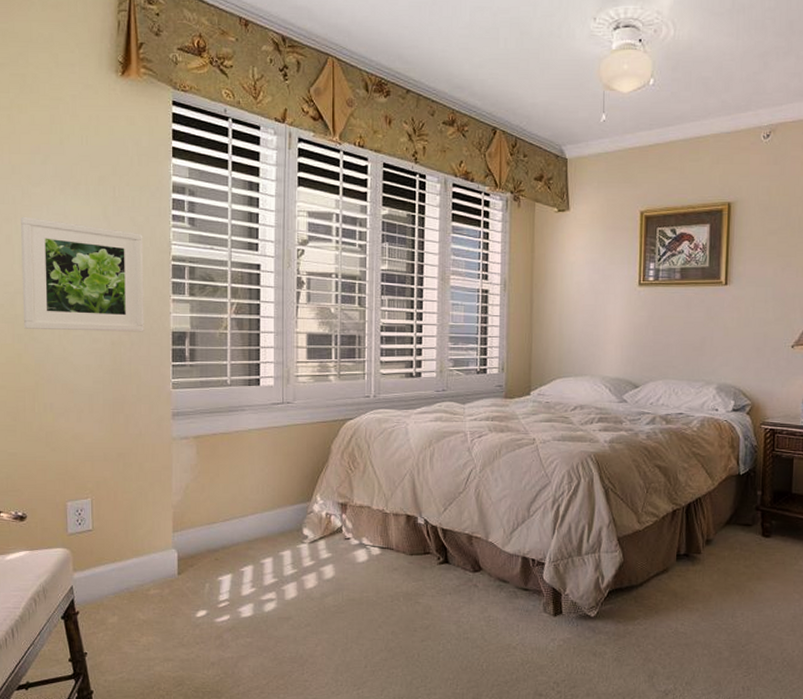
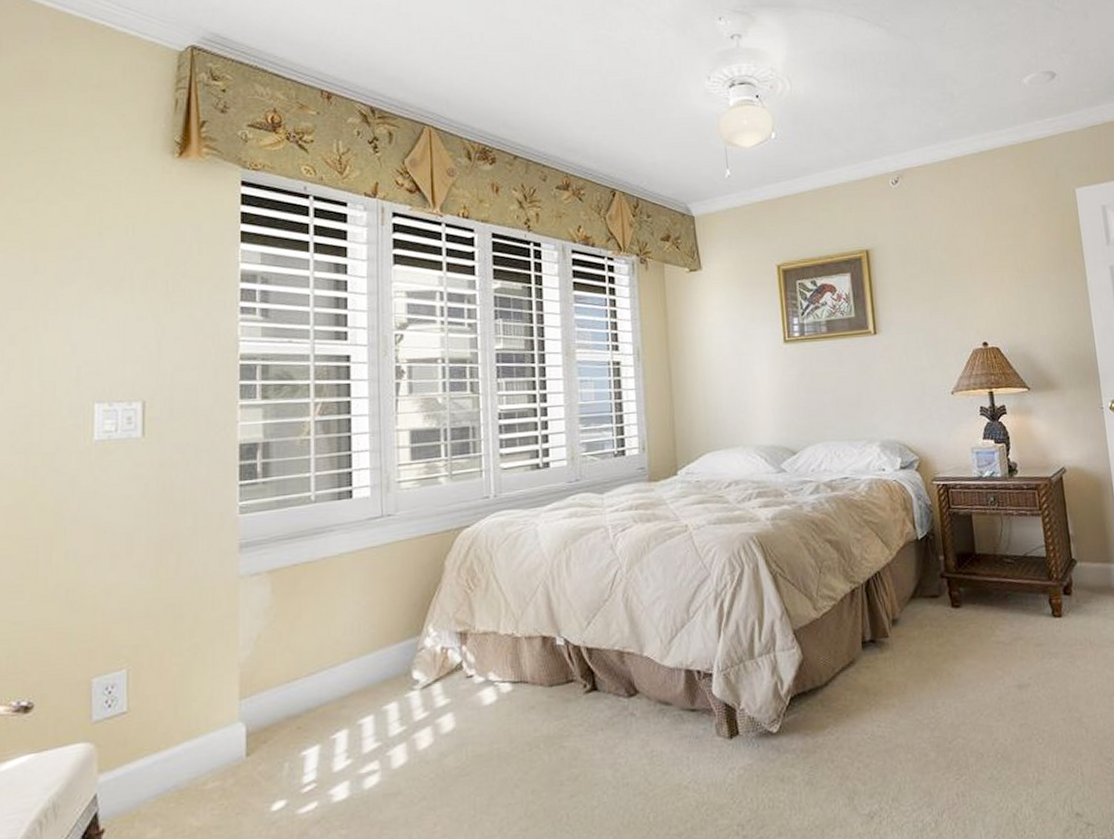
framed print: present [21,216,144,332] -> none [40,322,203,459]

